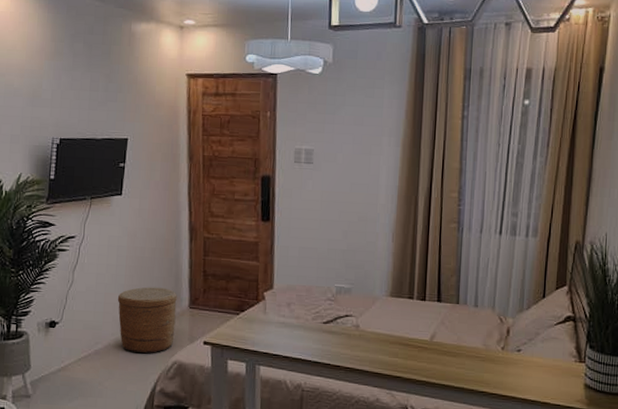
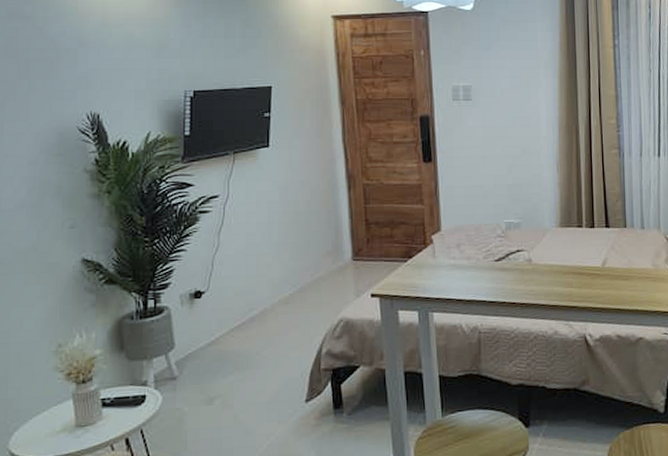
woven basket: present [117,287,177,354] -> none [271,241,339,315]

